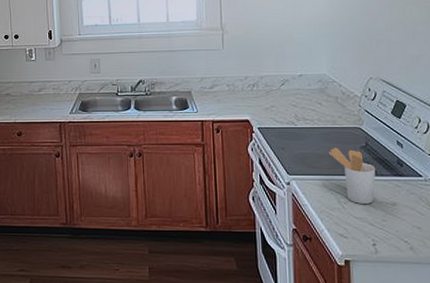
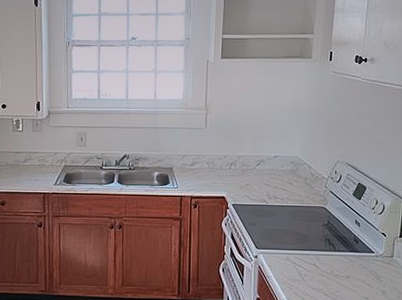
utensil holder: present [328,147,376,204] -> none [294,224,335,276]

